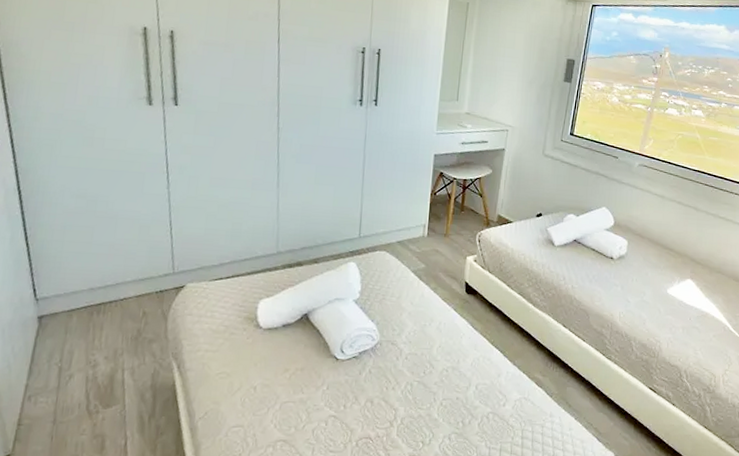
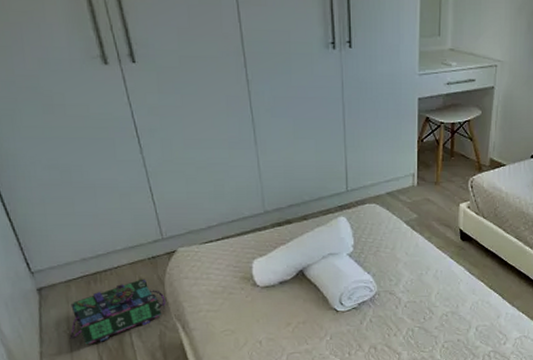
backpack: none [60,312,166,380] -> present [69,279,166,345]

